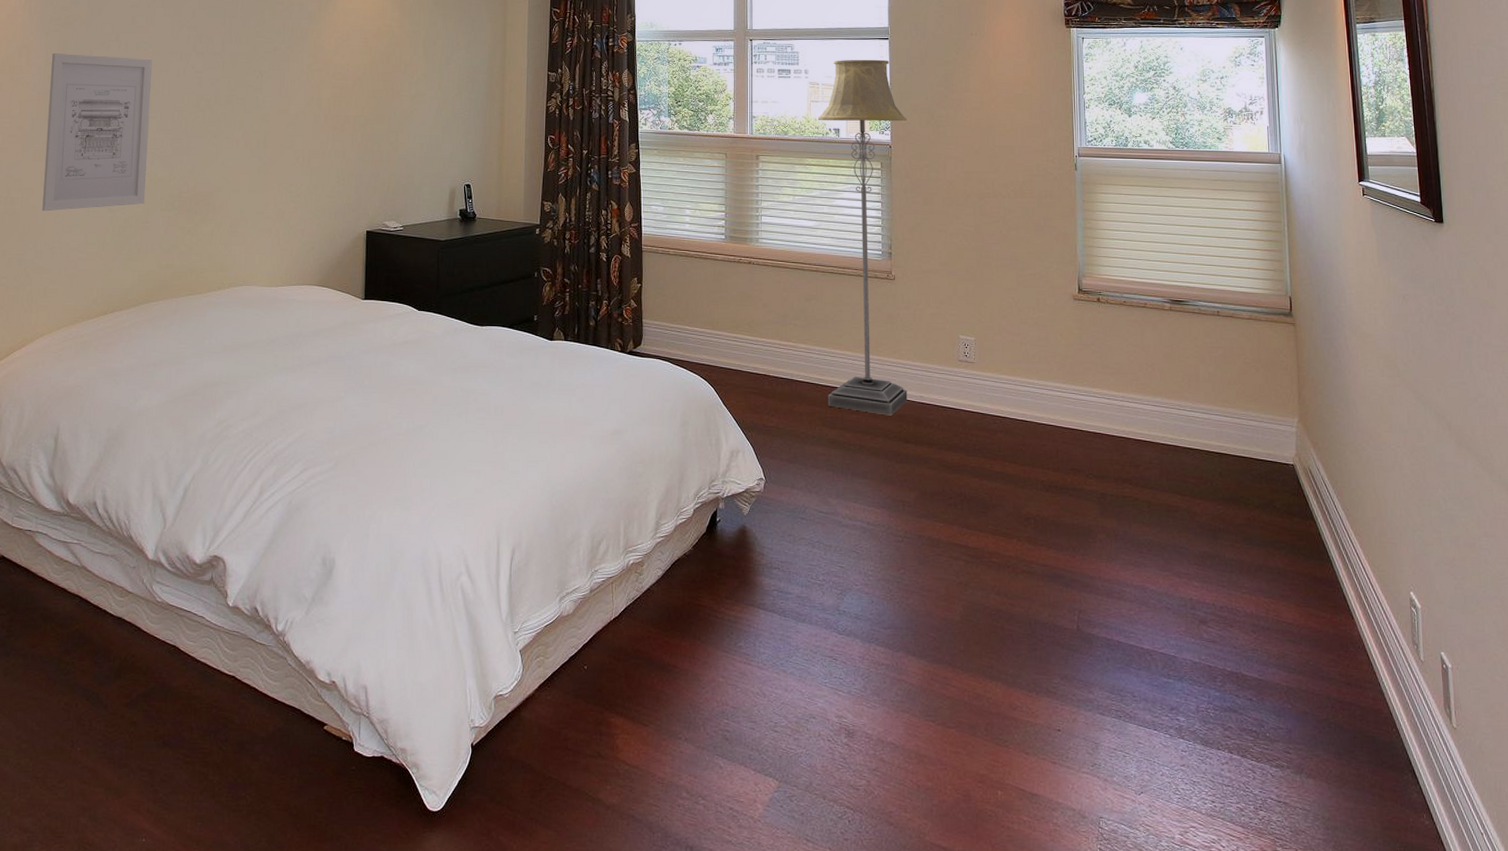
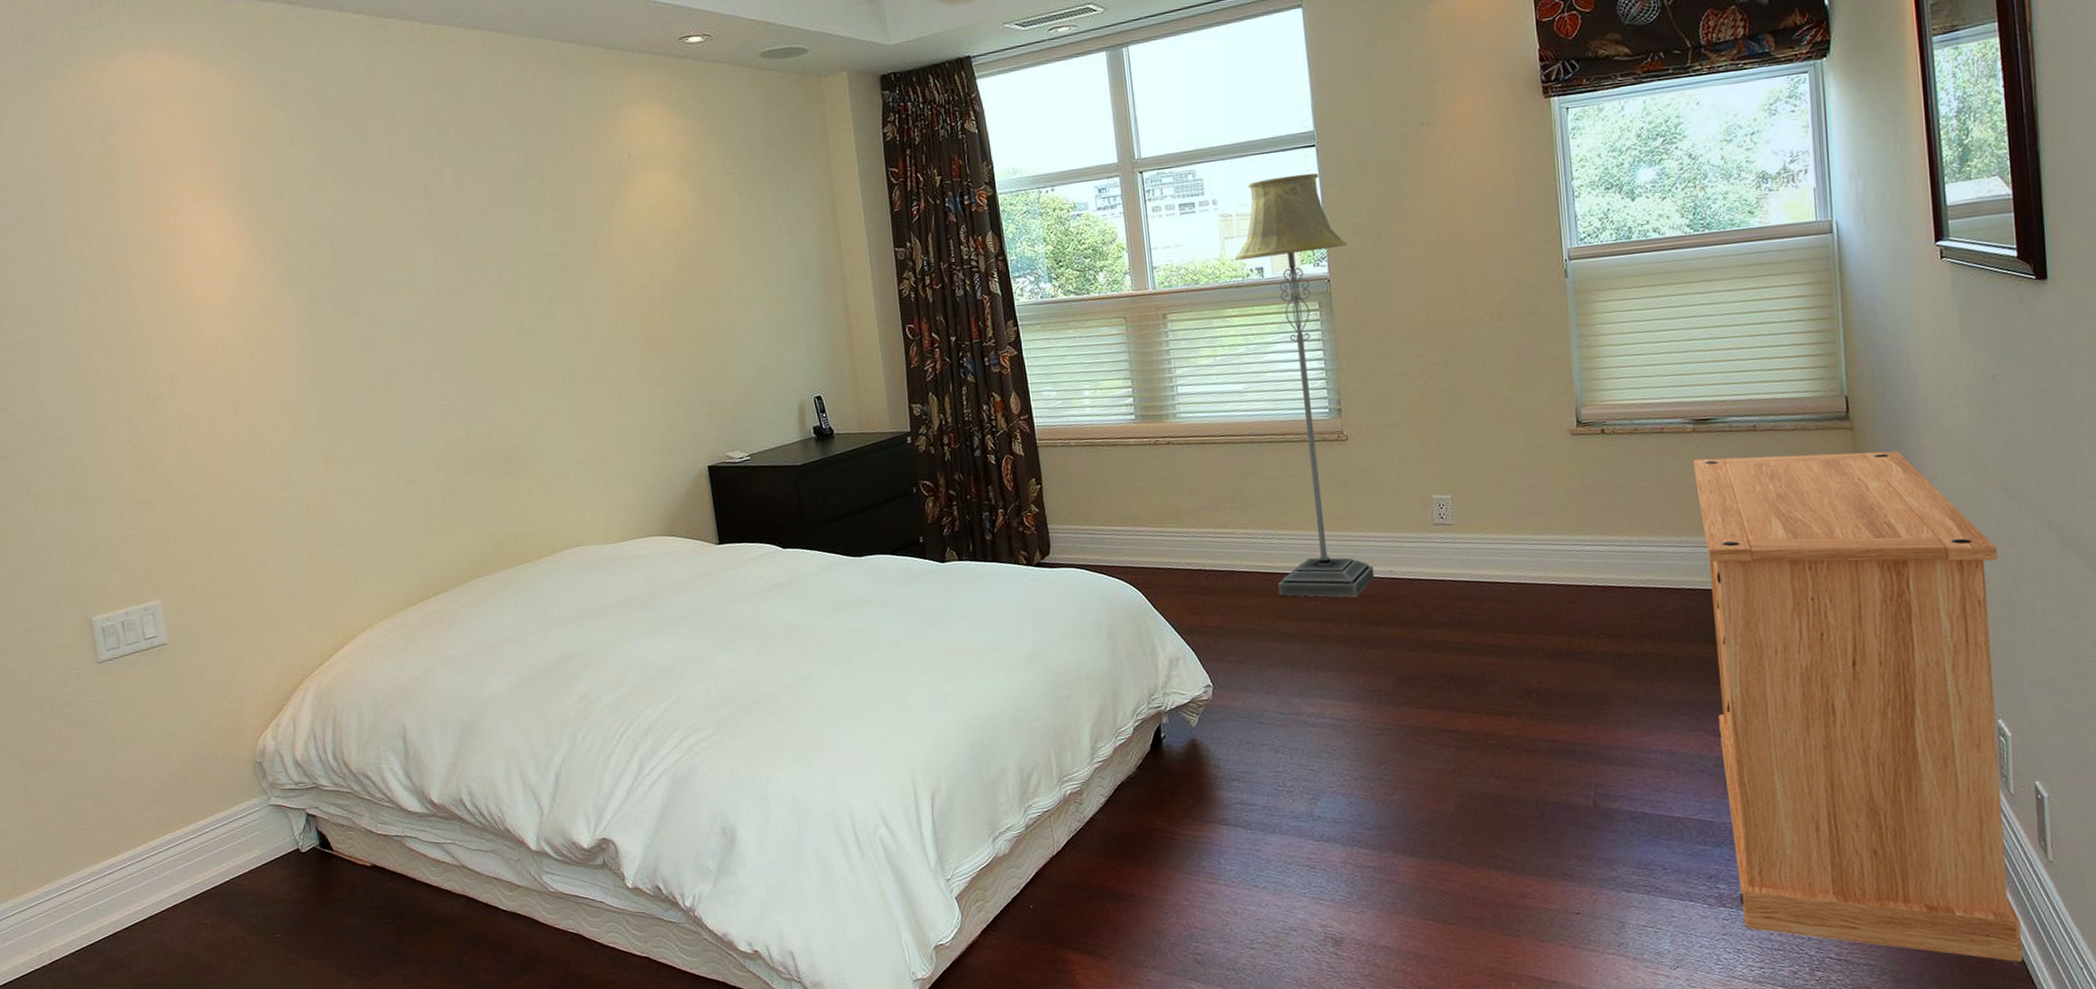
wall art: present [42,53,152,212] -> none [302,300,447,493]
dresser: none [1169,333,1434,821] -> present [1693,451,2024,962]

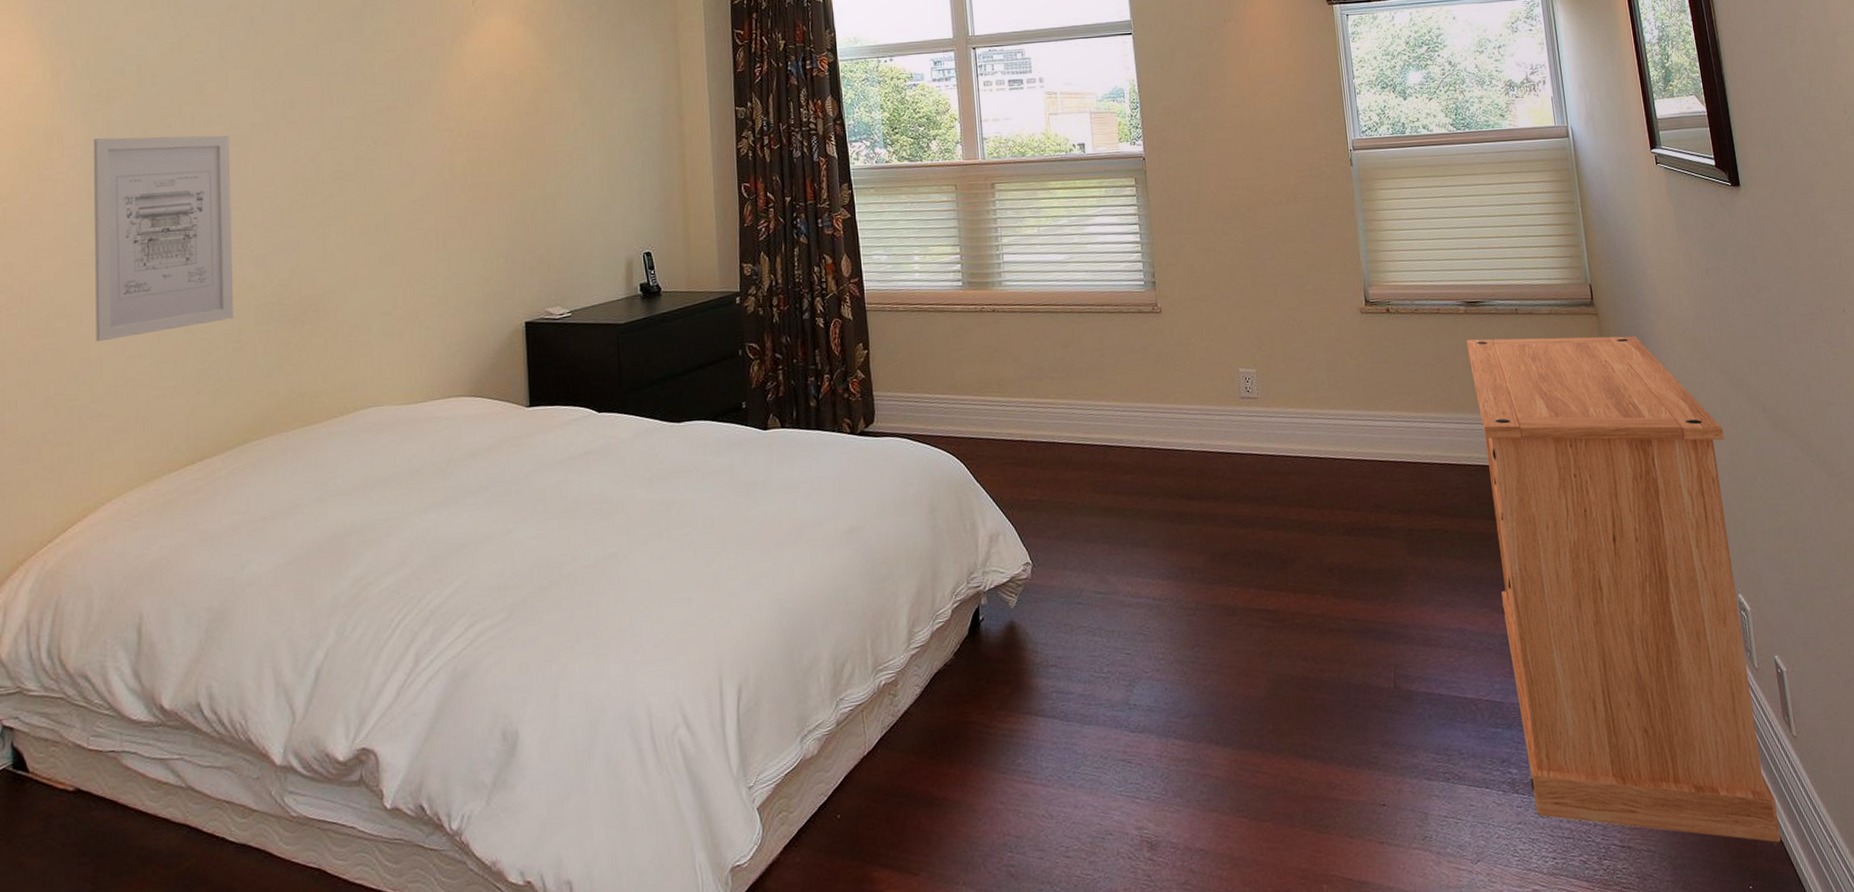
wall art: none [302,300,447,493] -> present [93,135,234,342]
floor lamp: present [1235,173,1375,598] -> none [1059,58,1187,471]

